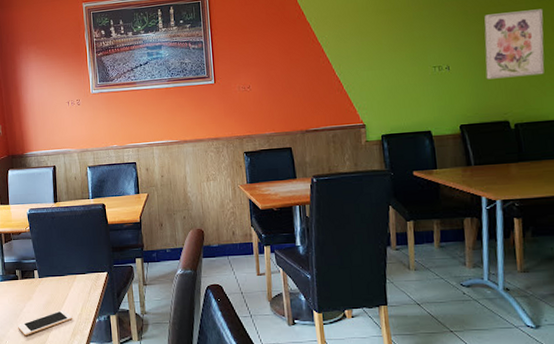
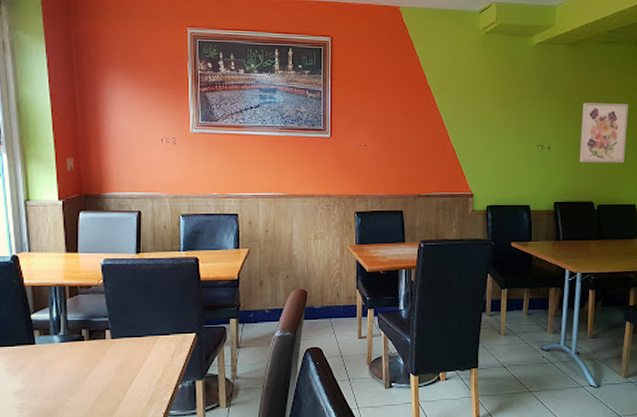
cell phone: present [18,310,72,335] -> none [80,375,150,405]

